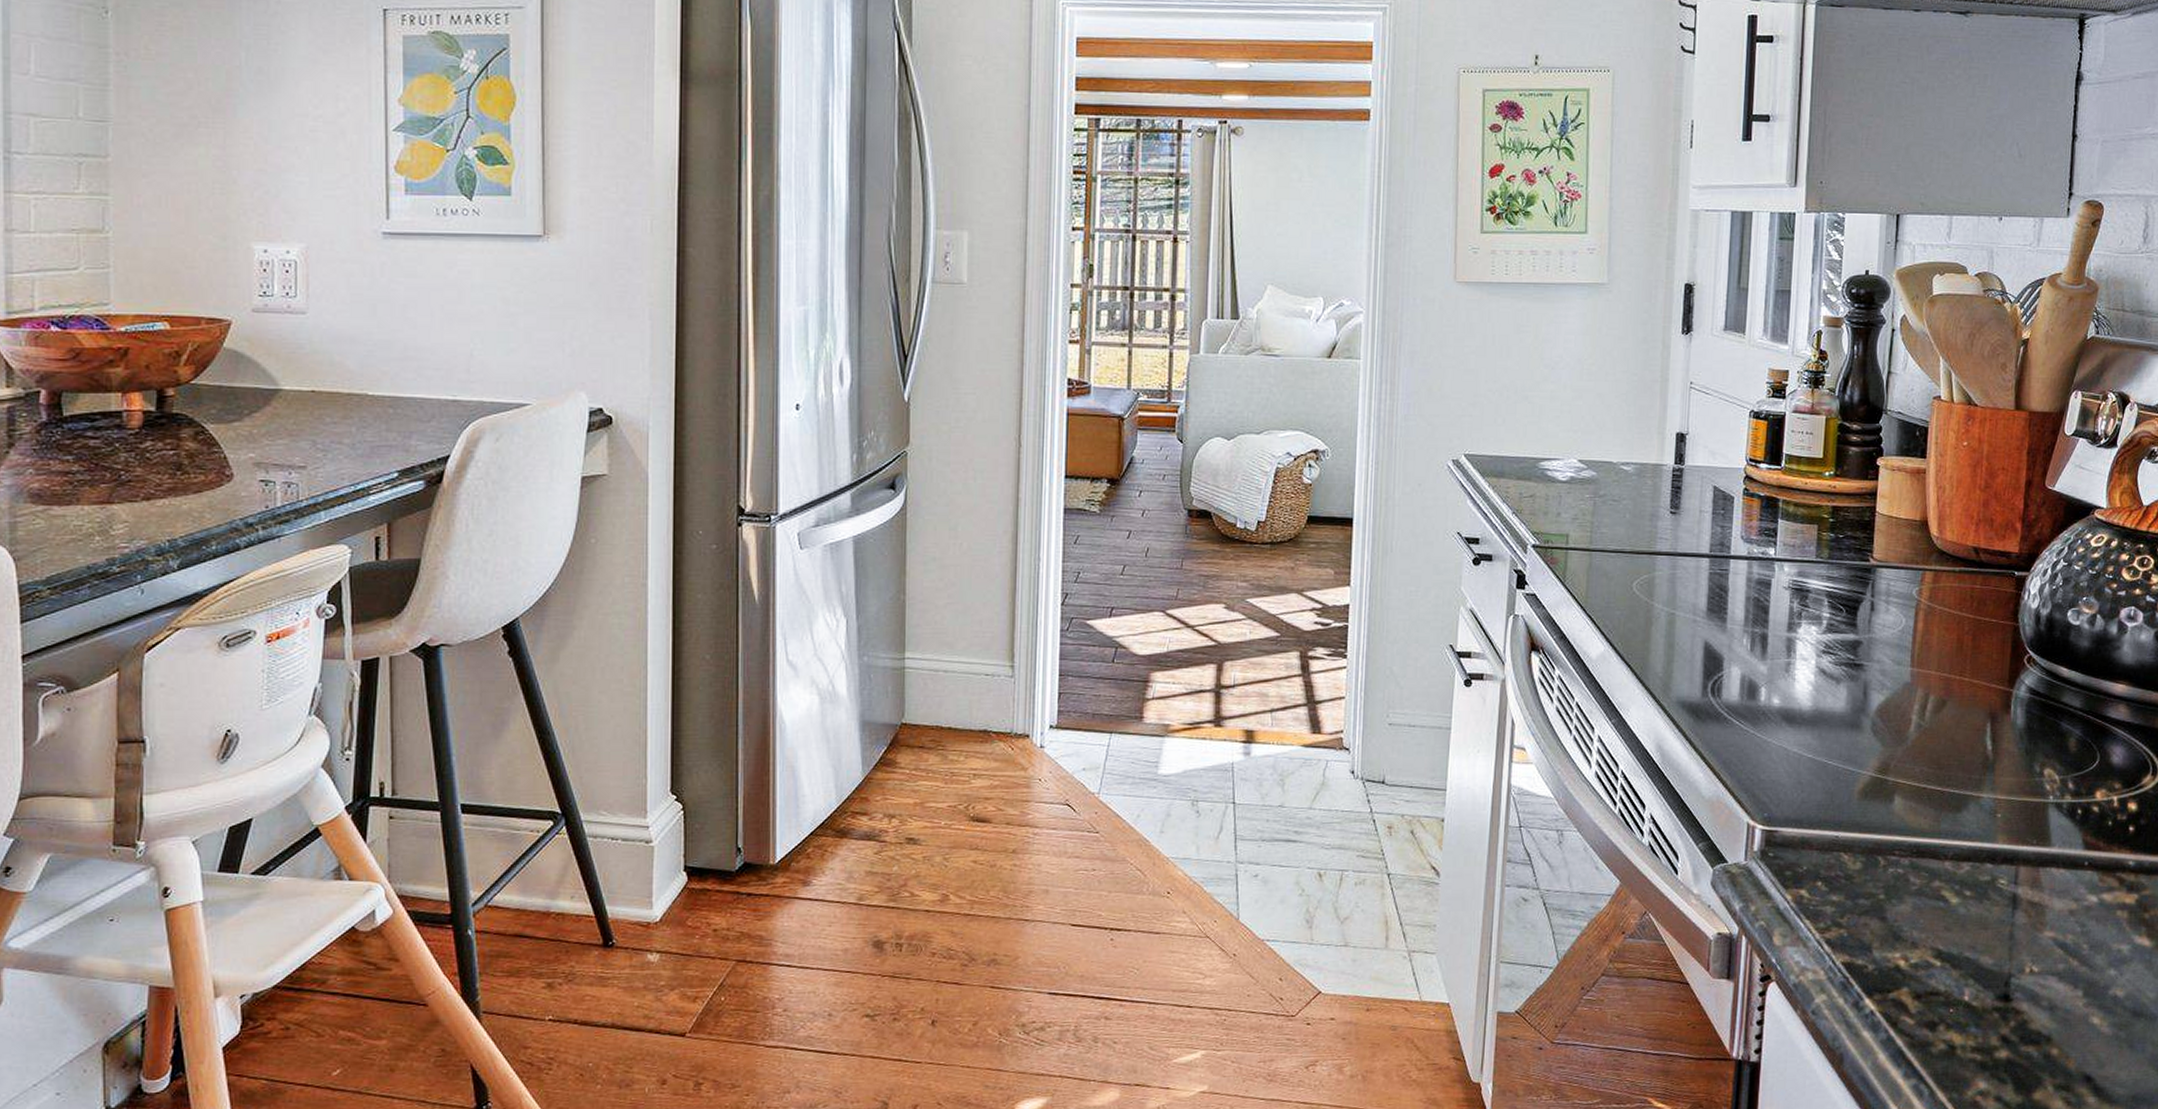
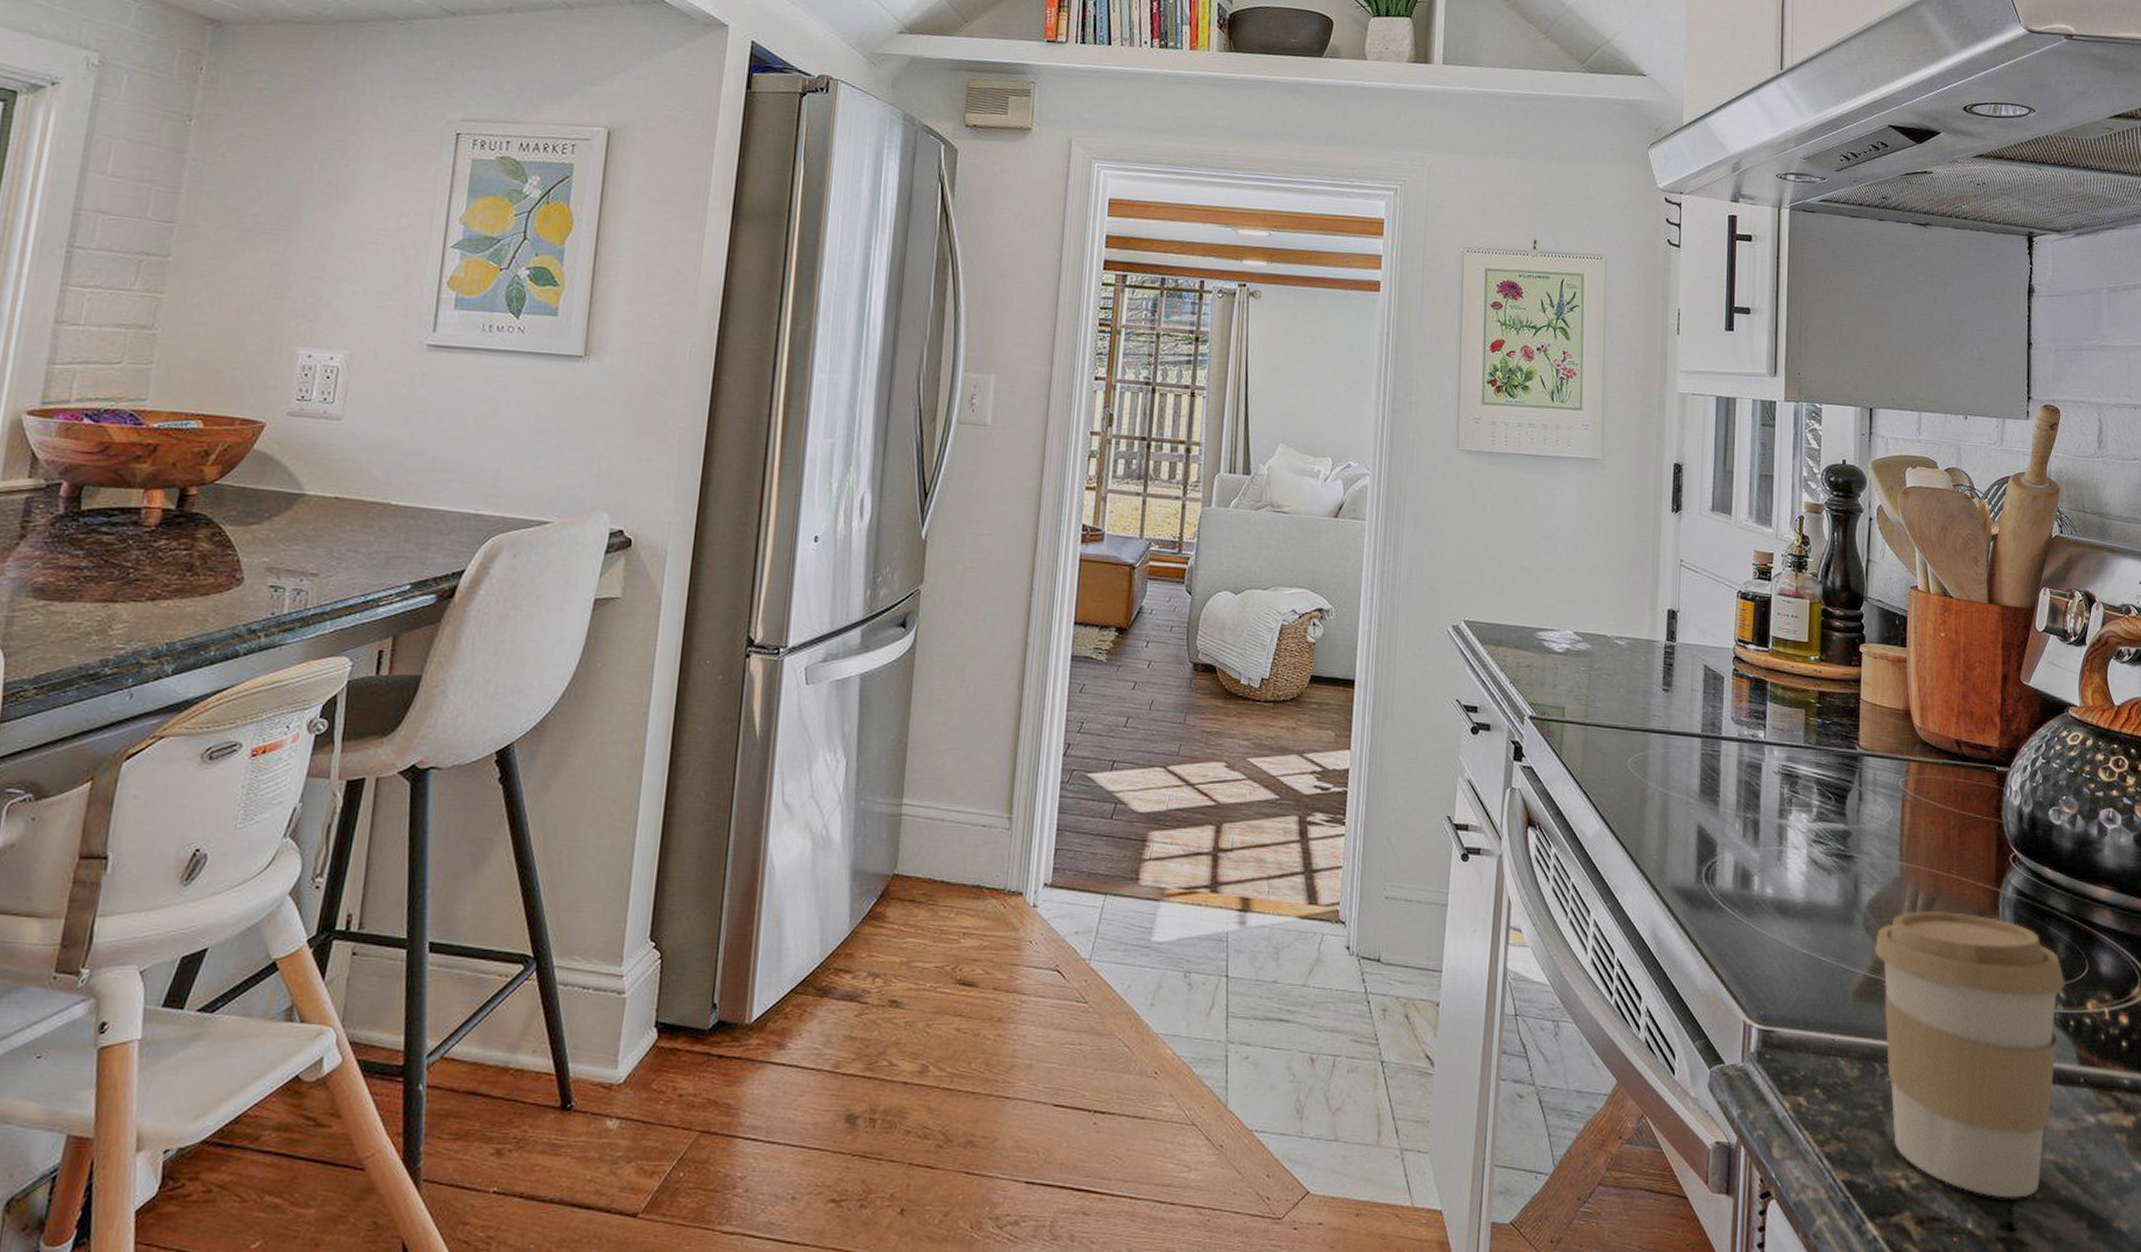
coffee cup: none [1882,713,2075,973] -> present [1875,911,2065,1198]

